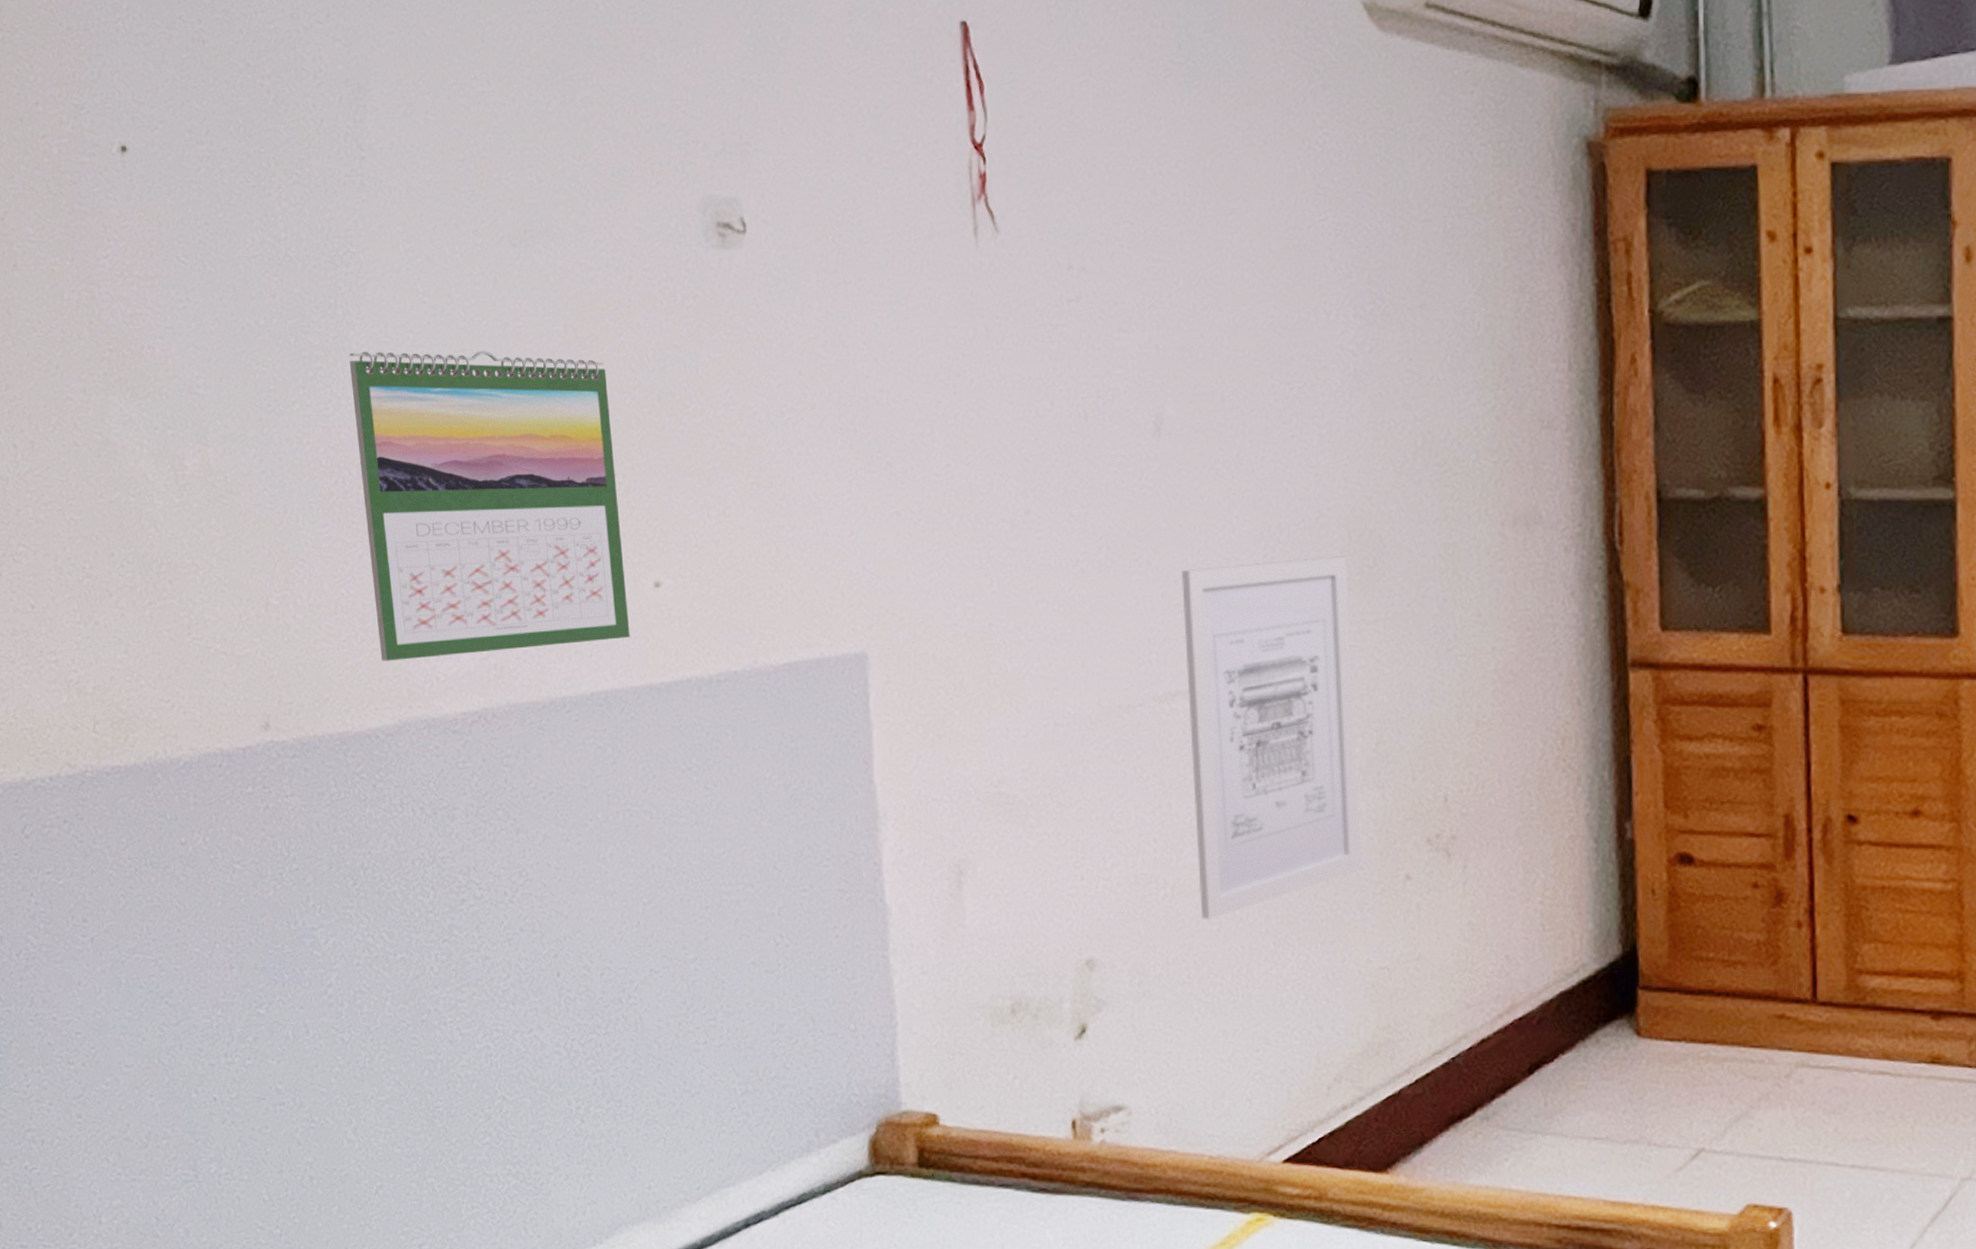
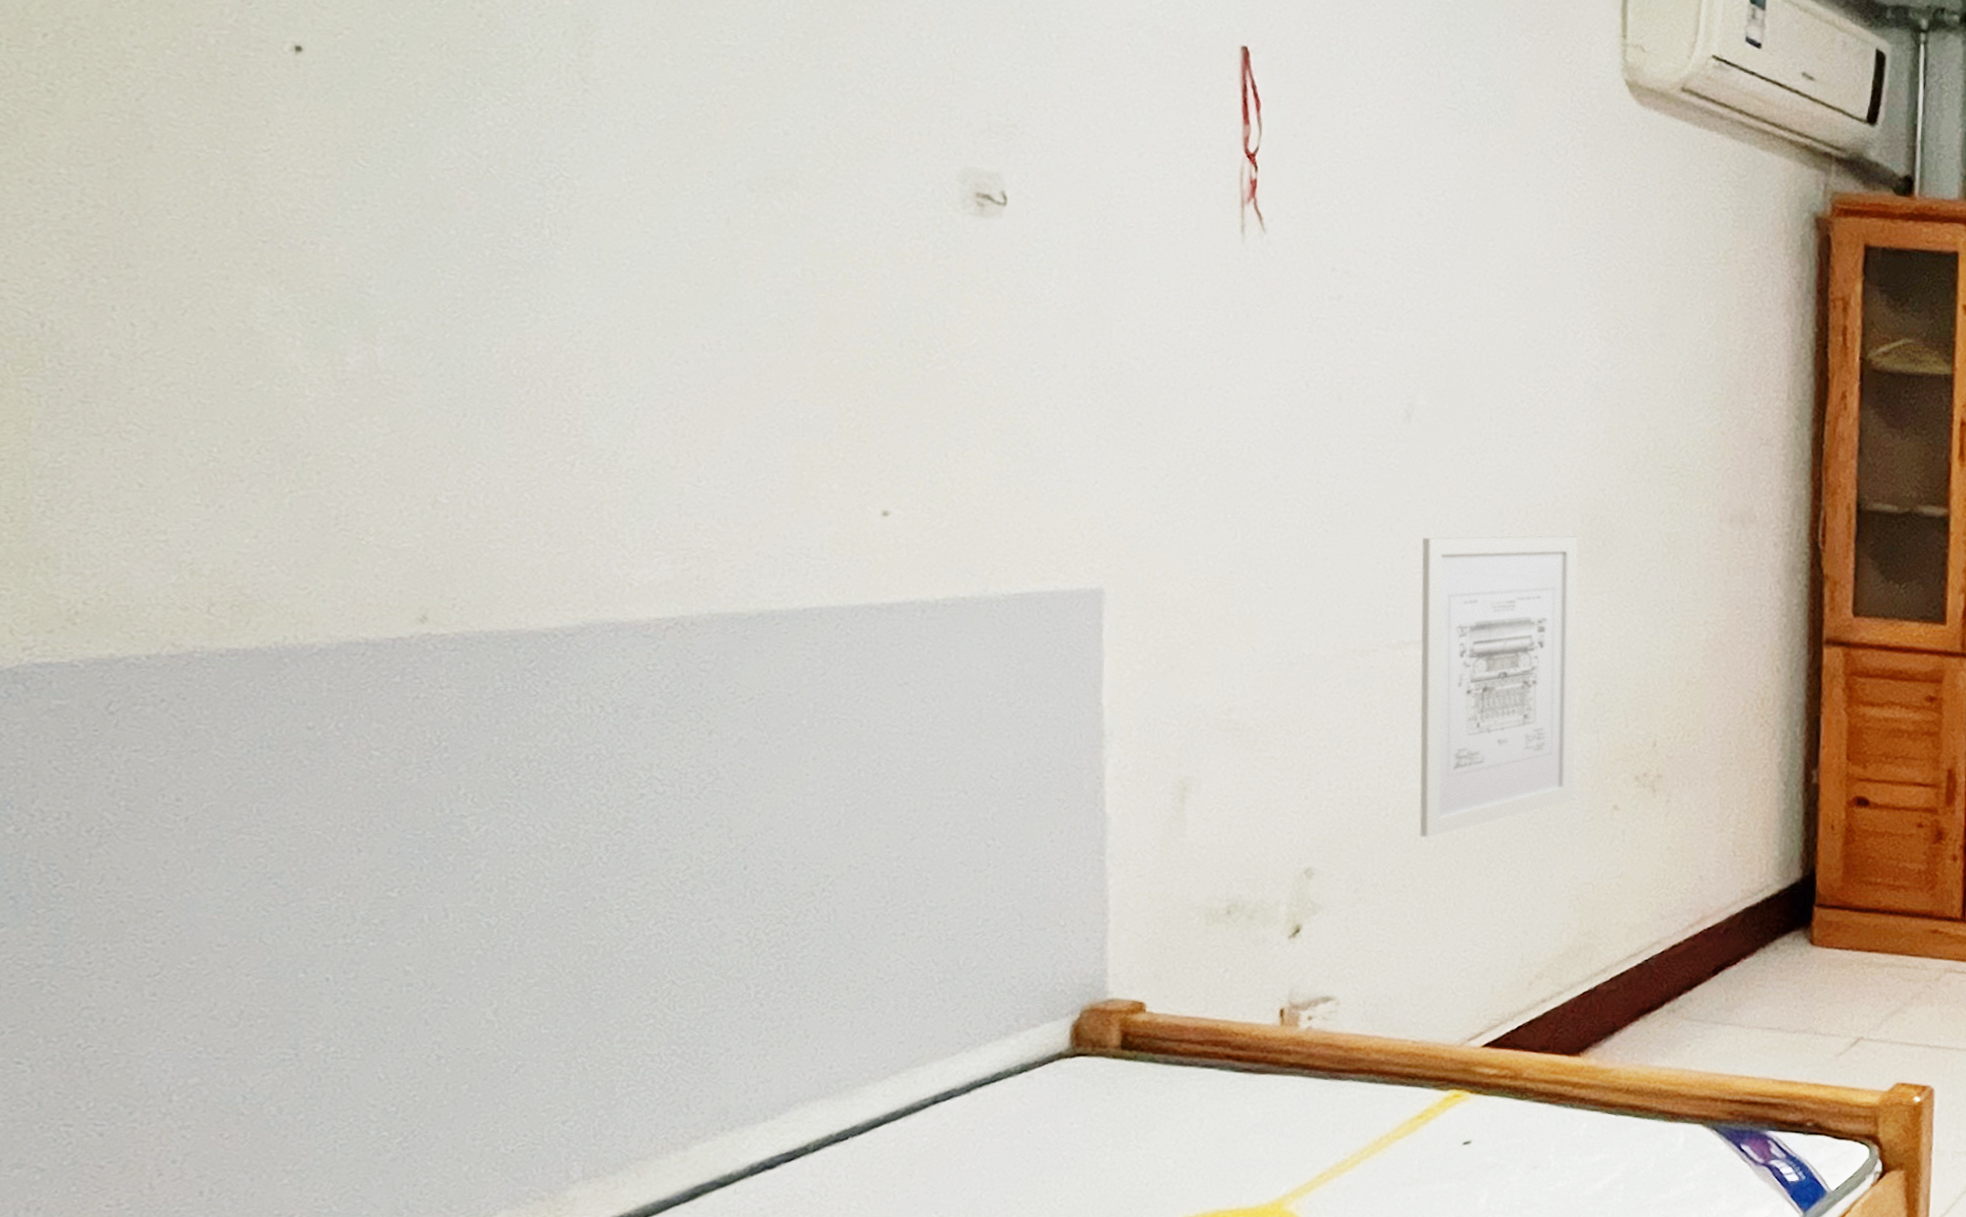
calendar: present [349,350,630,661] -> none [553,271,852,566]

